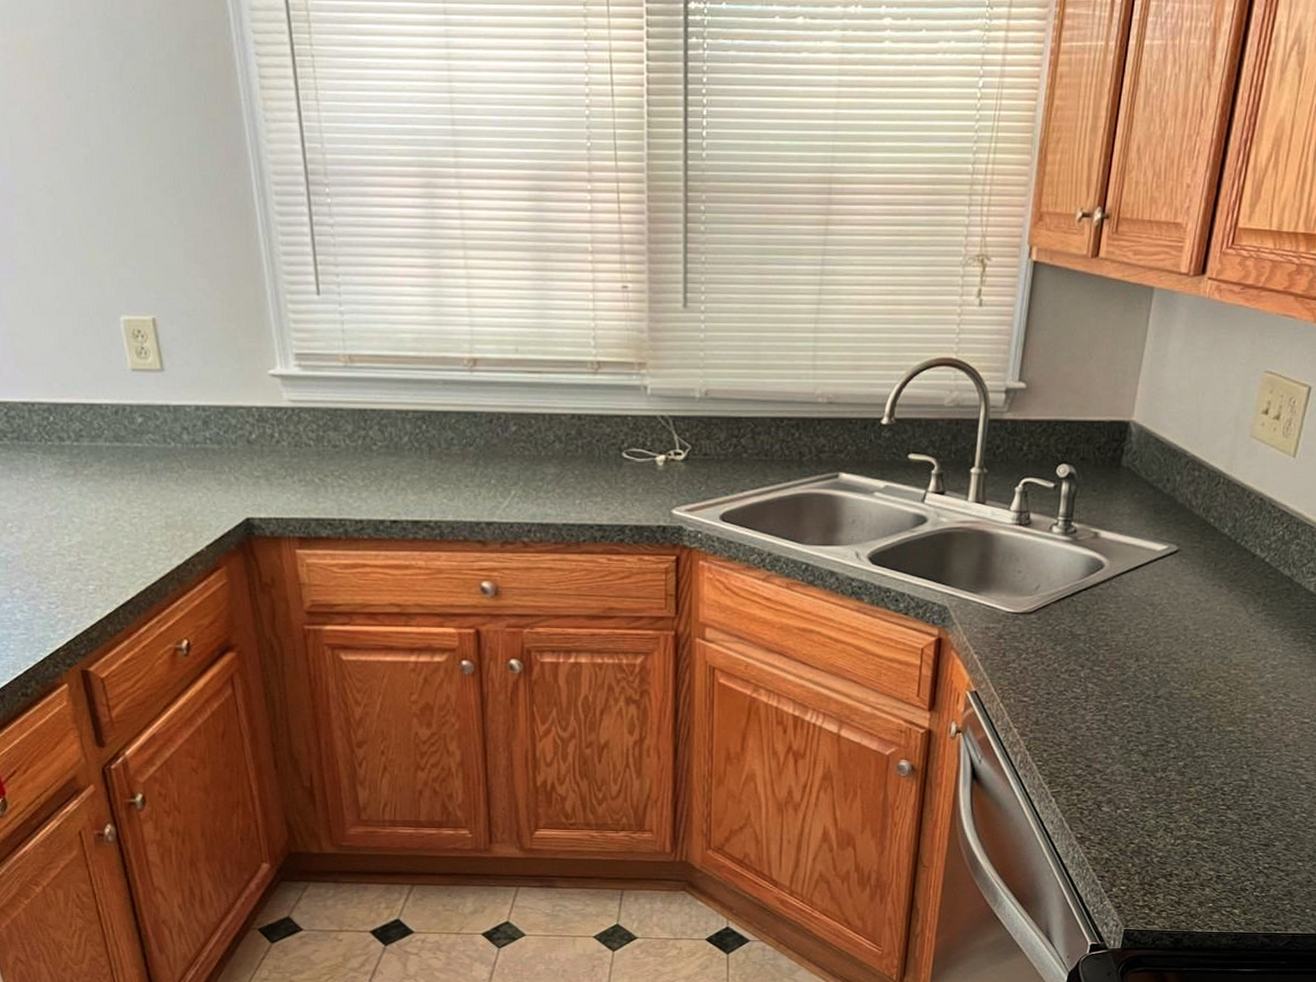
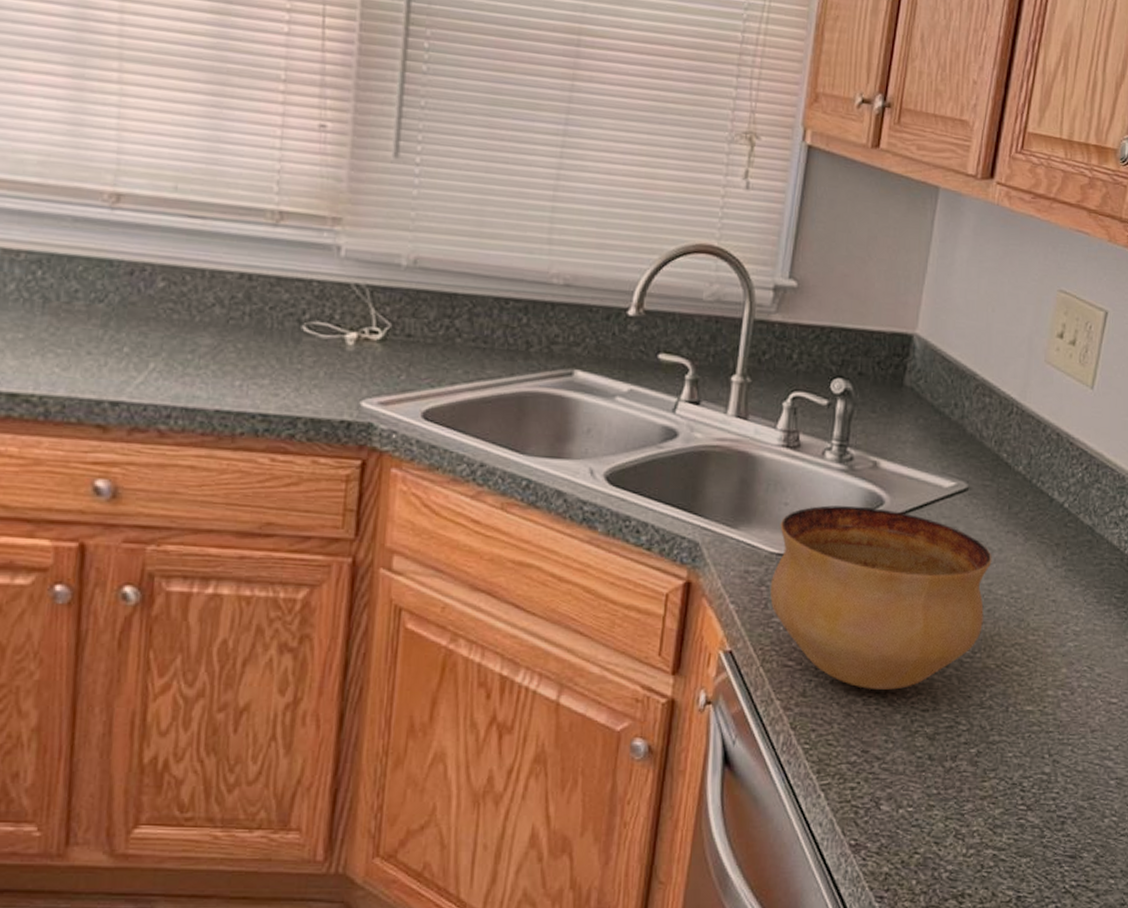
bowl: none [1007,570,1199,717] -> present [769,505,992,690]

